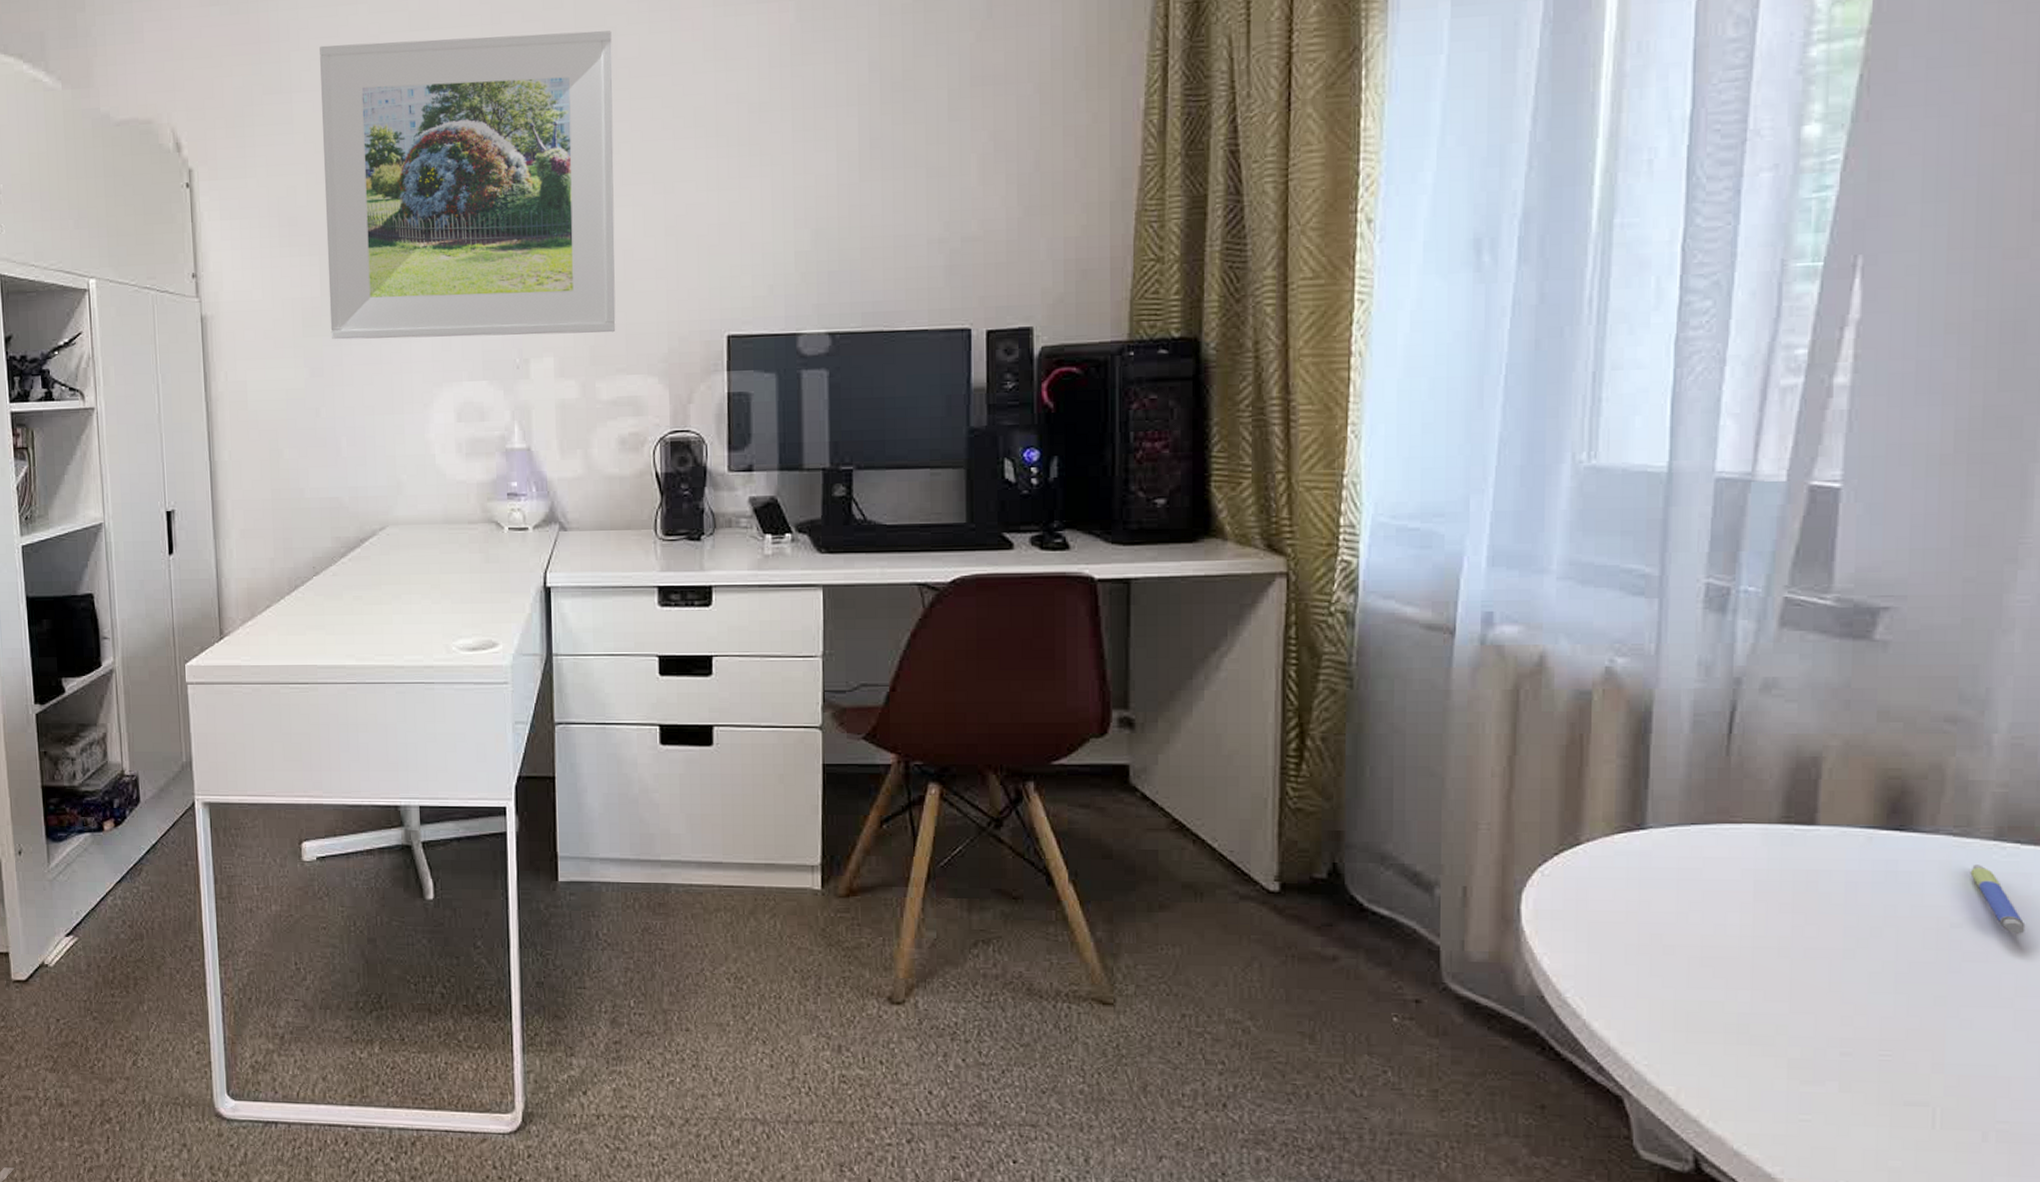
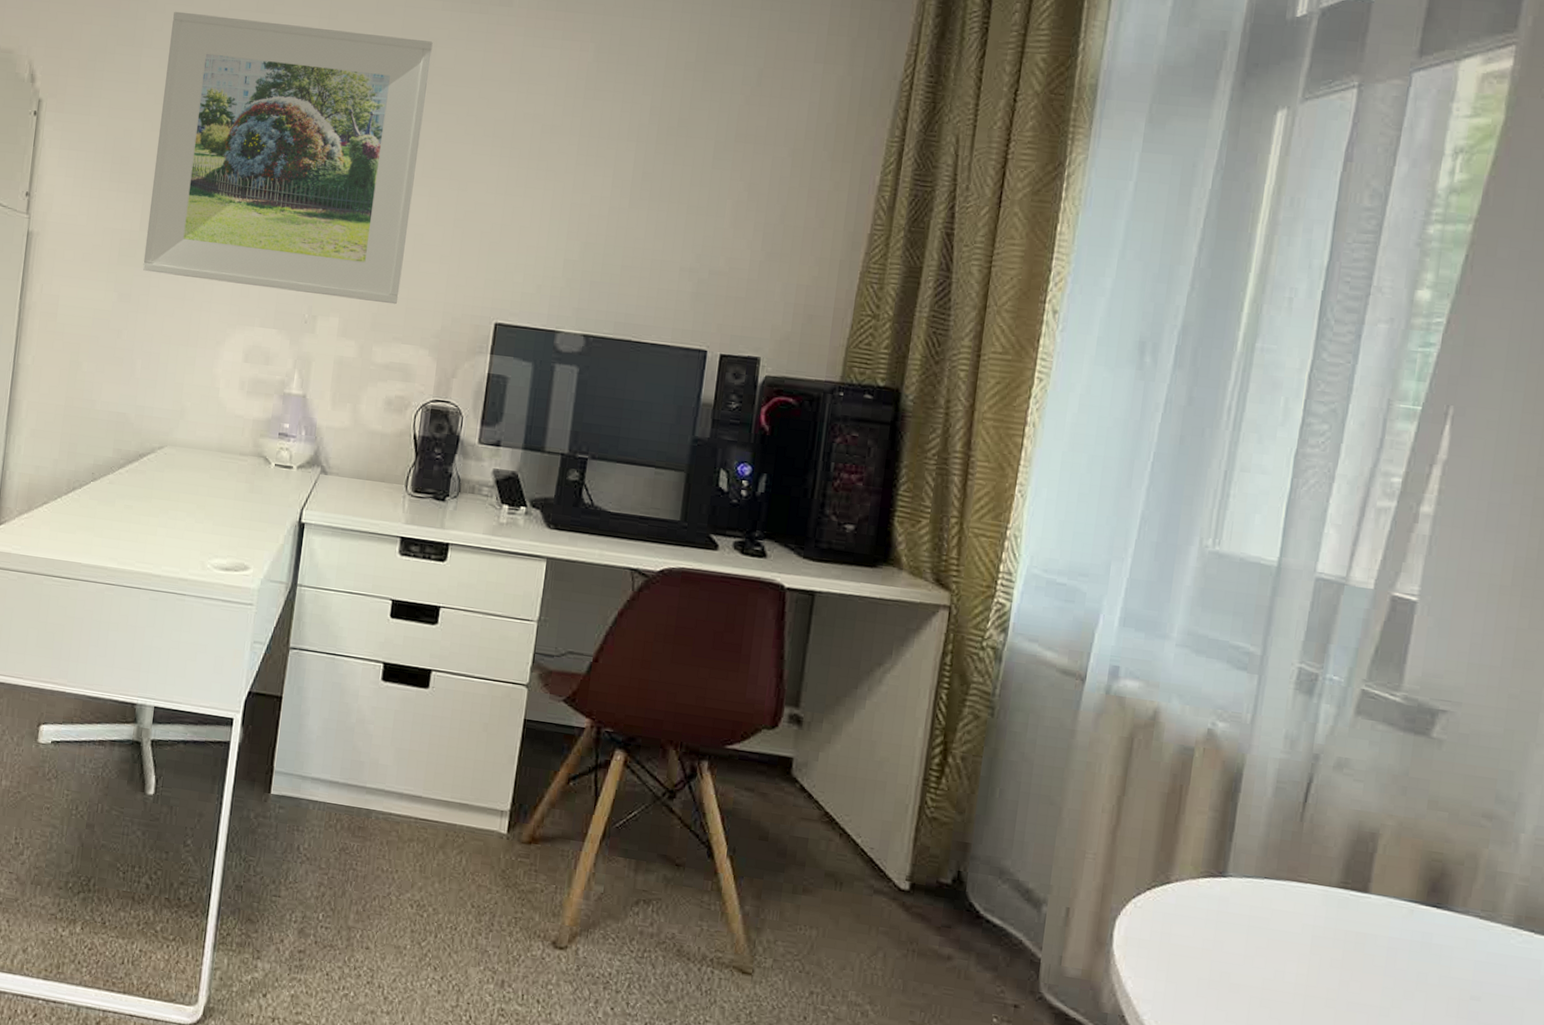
pen: present [1970,864,2026,934] -> none [1491,946,1532,1013]

